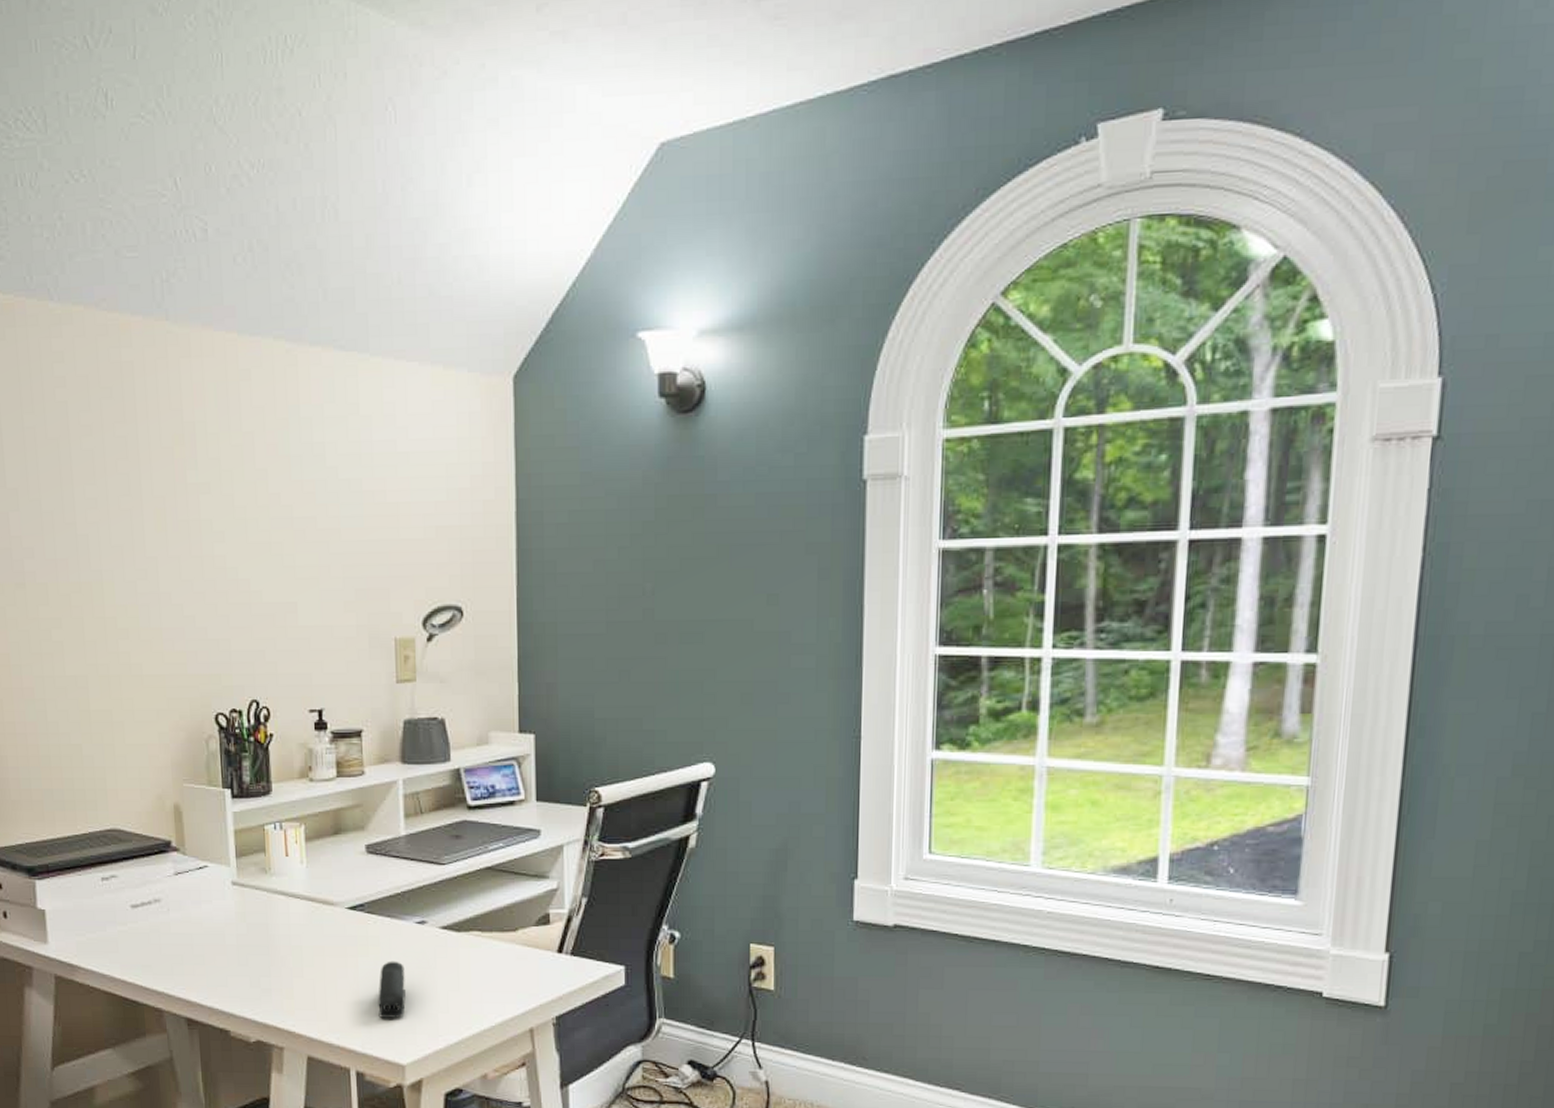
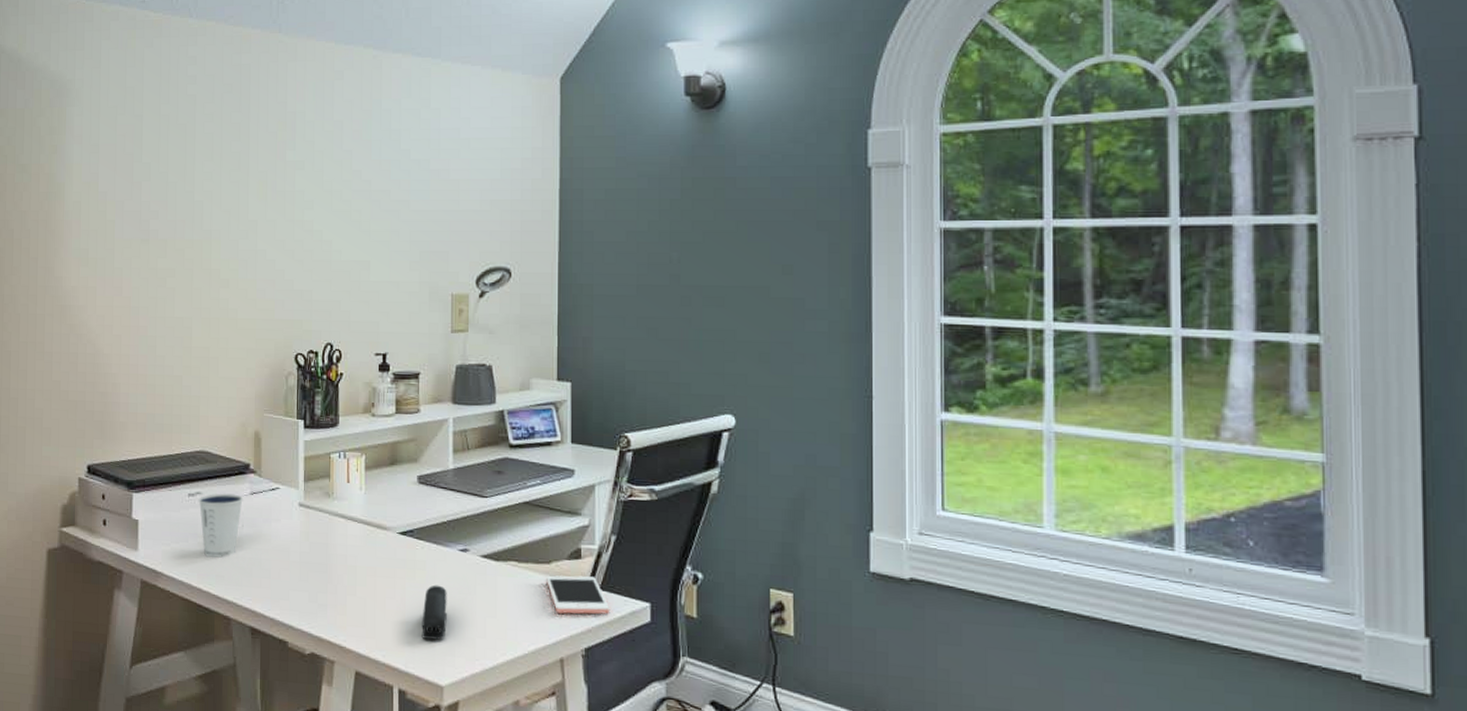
dixie cup: none [114,875,166,946] -> present [198,493,243,558]
cell phone: none [512,942,581,983] -> present [545,575,609,615]

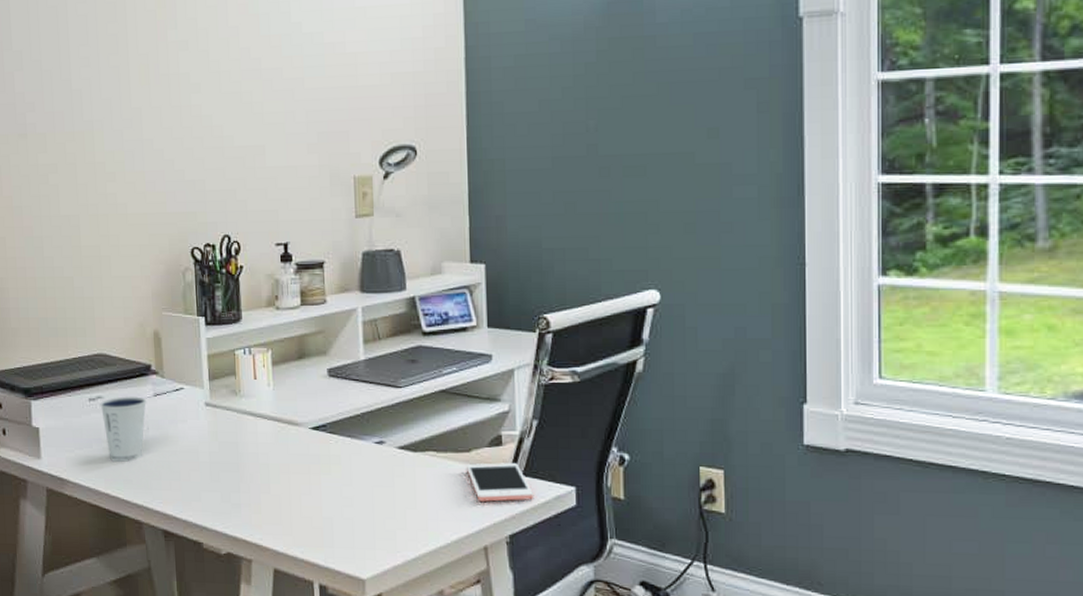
stapler: present [421,585,447,640] -> none [339,479,366,534]

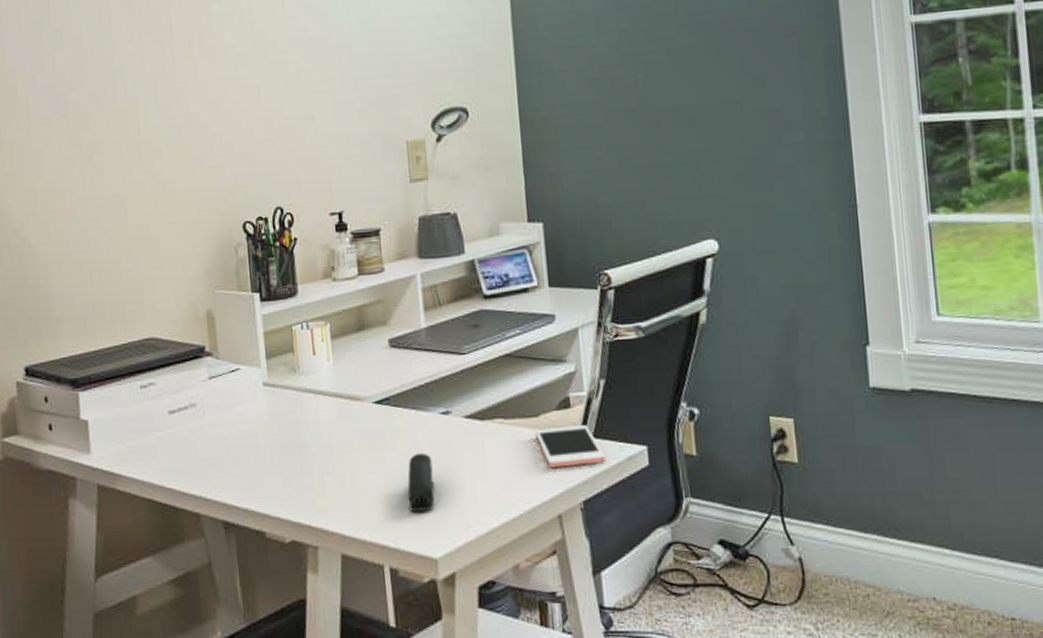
dixie cup: present [100,396,146,462] -> none [152,380,201,451]
stapler: none [339,479,366,534] -> present [407,452,435,511]

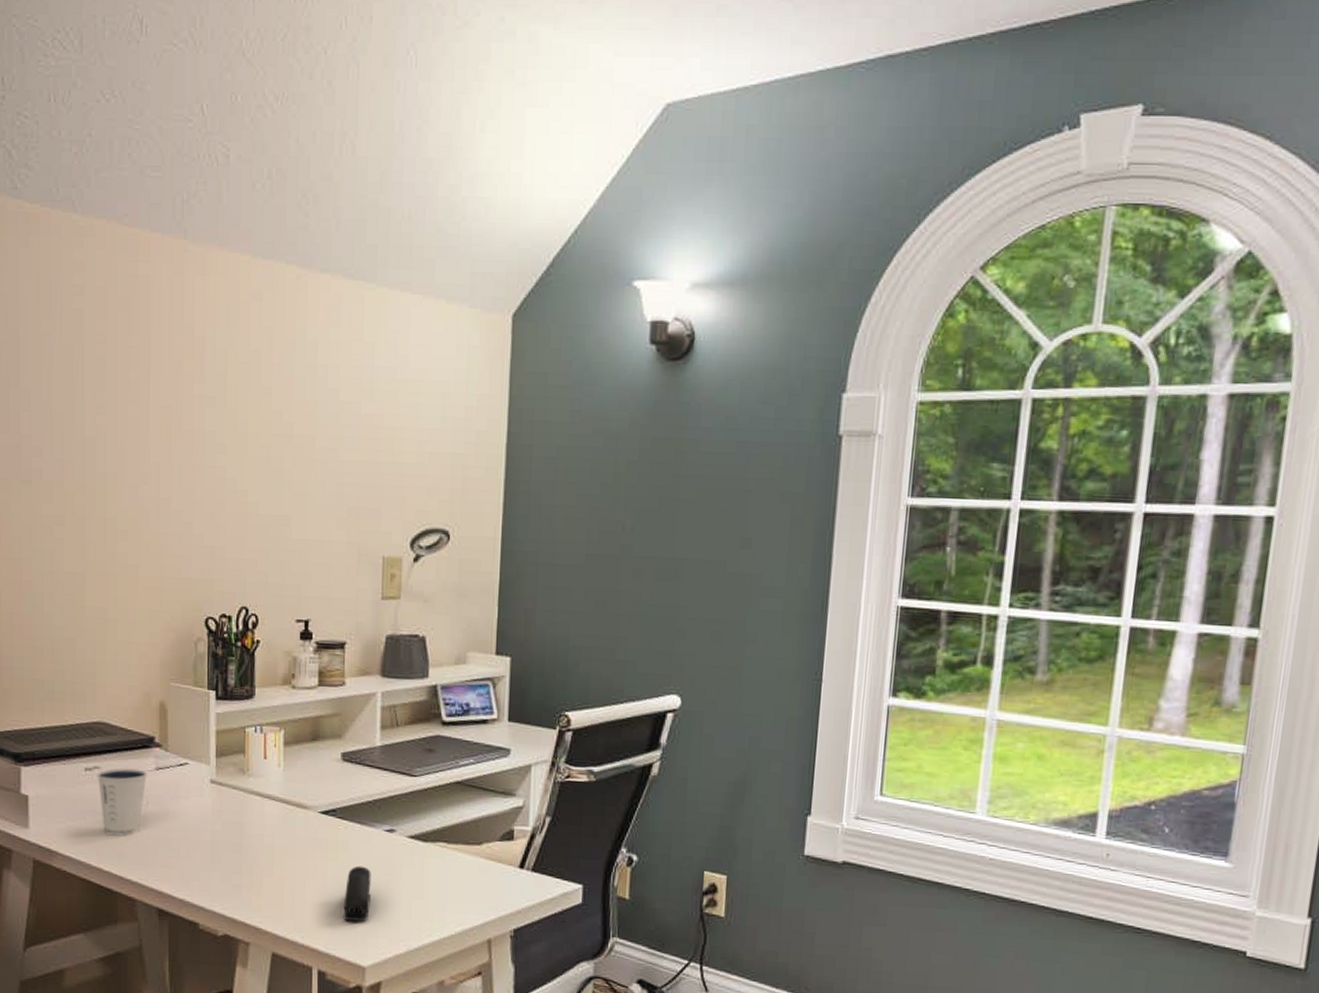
dixie cup: none [152,380,201,451] -> present [97,768,147,837]
cell phone: present [535,425,605,468] -> none [475,856,541,896]

